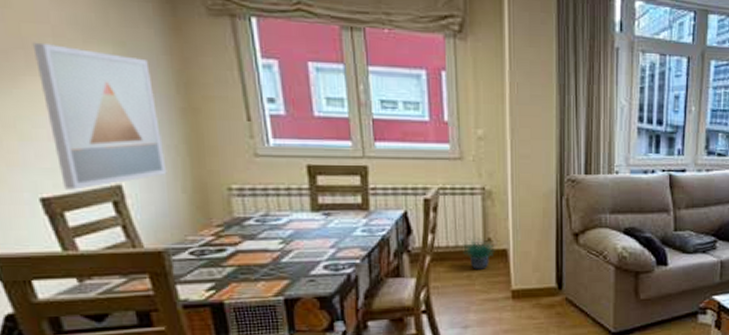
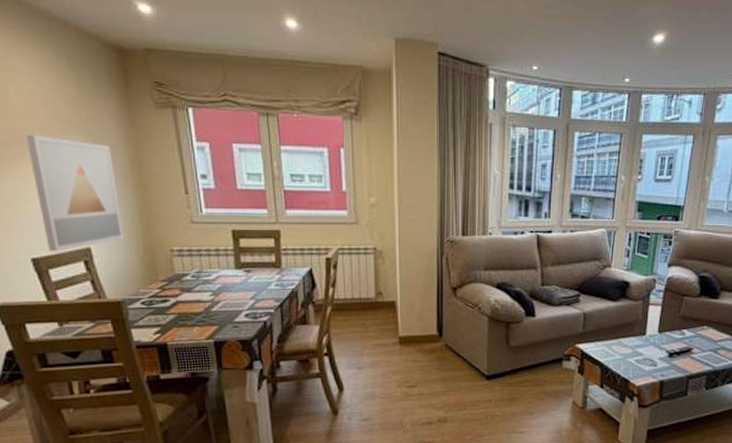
potted plant: present [463,236,495,269] -> none [358,290,385,319]

